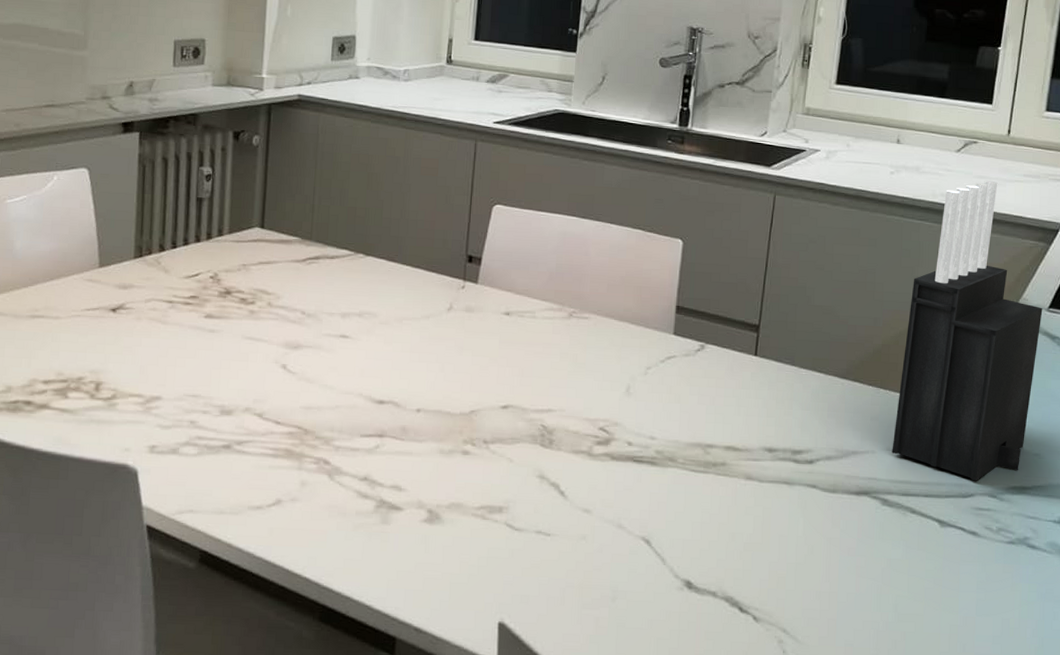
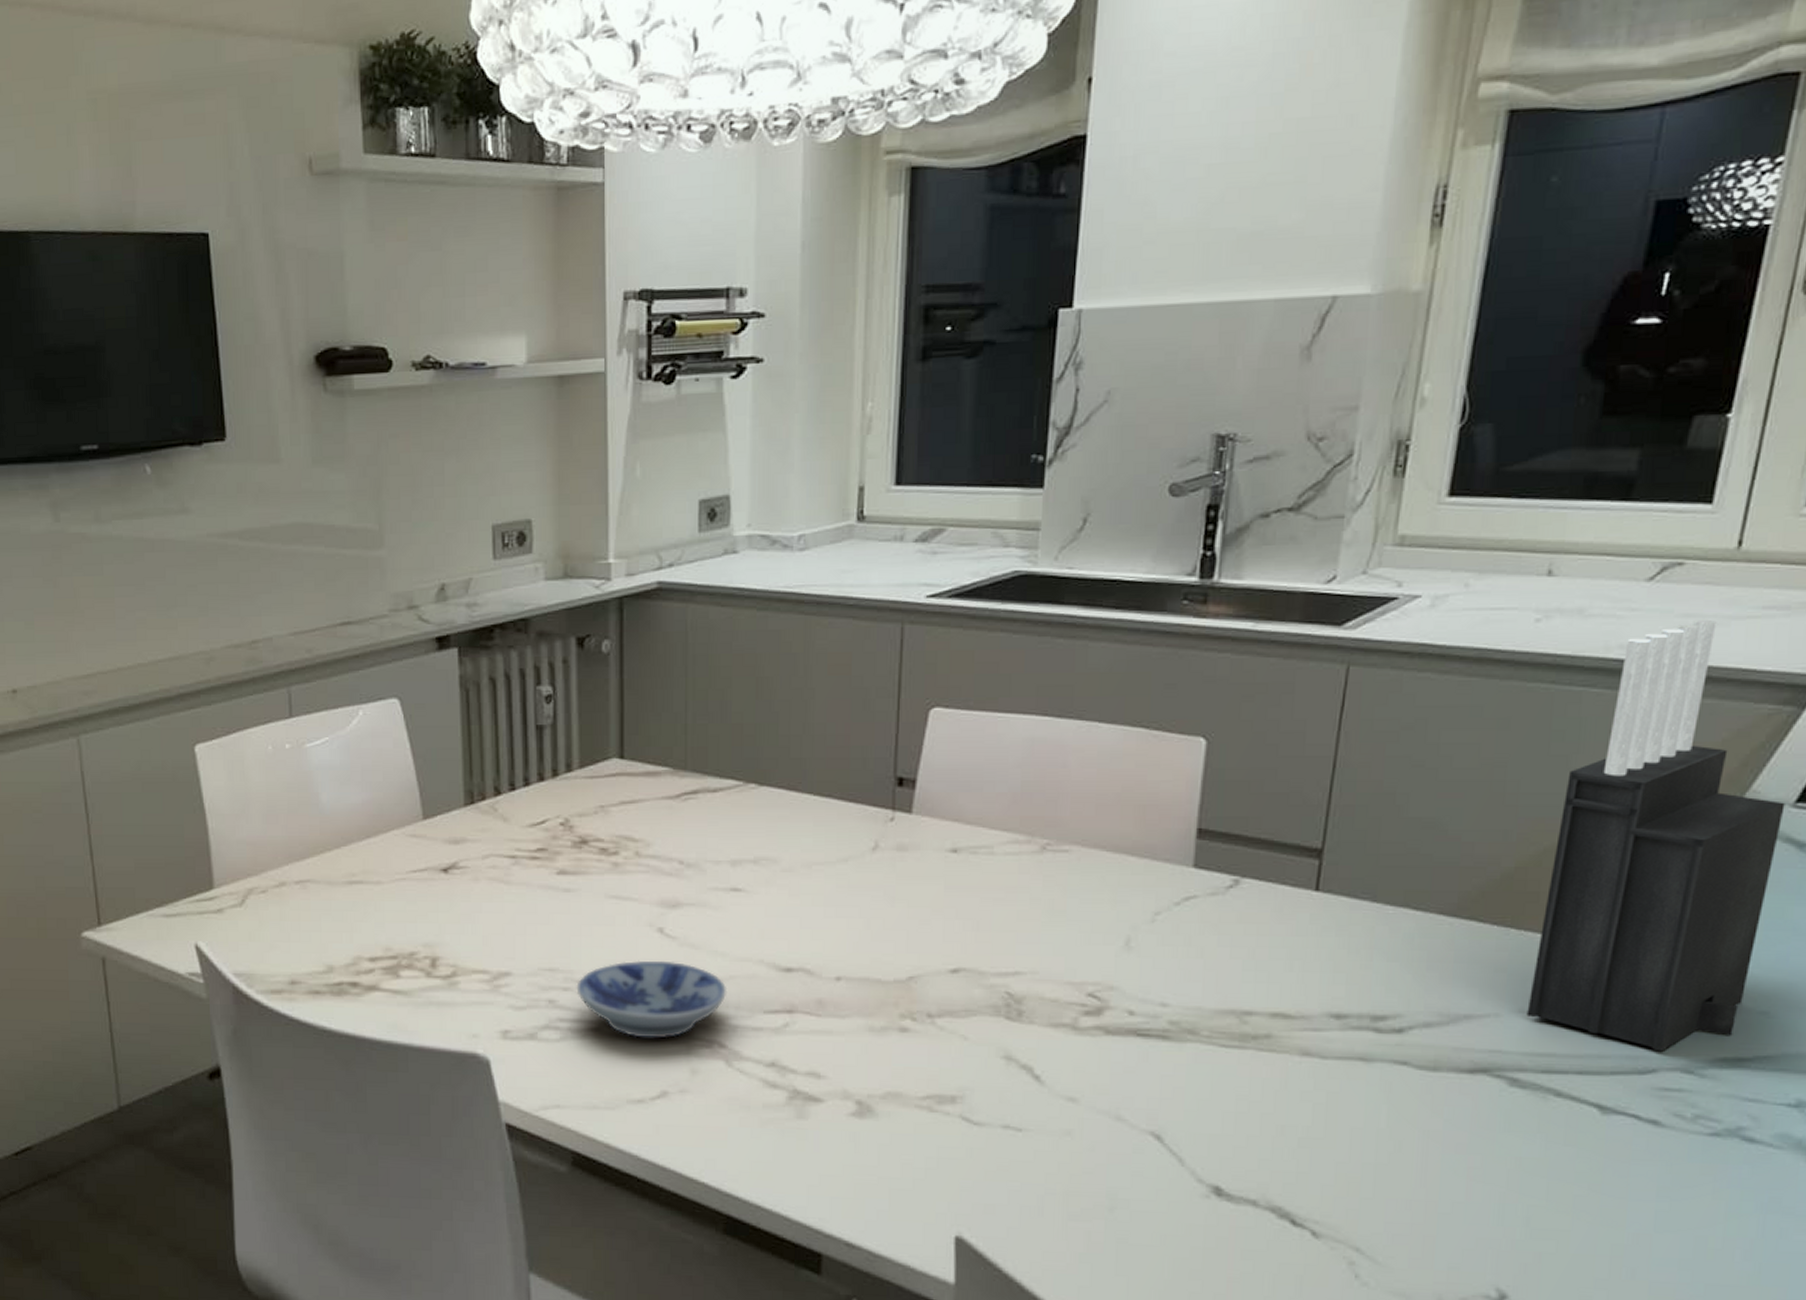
bowl: none [213,390,333,456] -> present [576,960,728,1039]

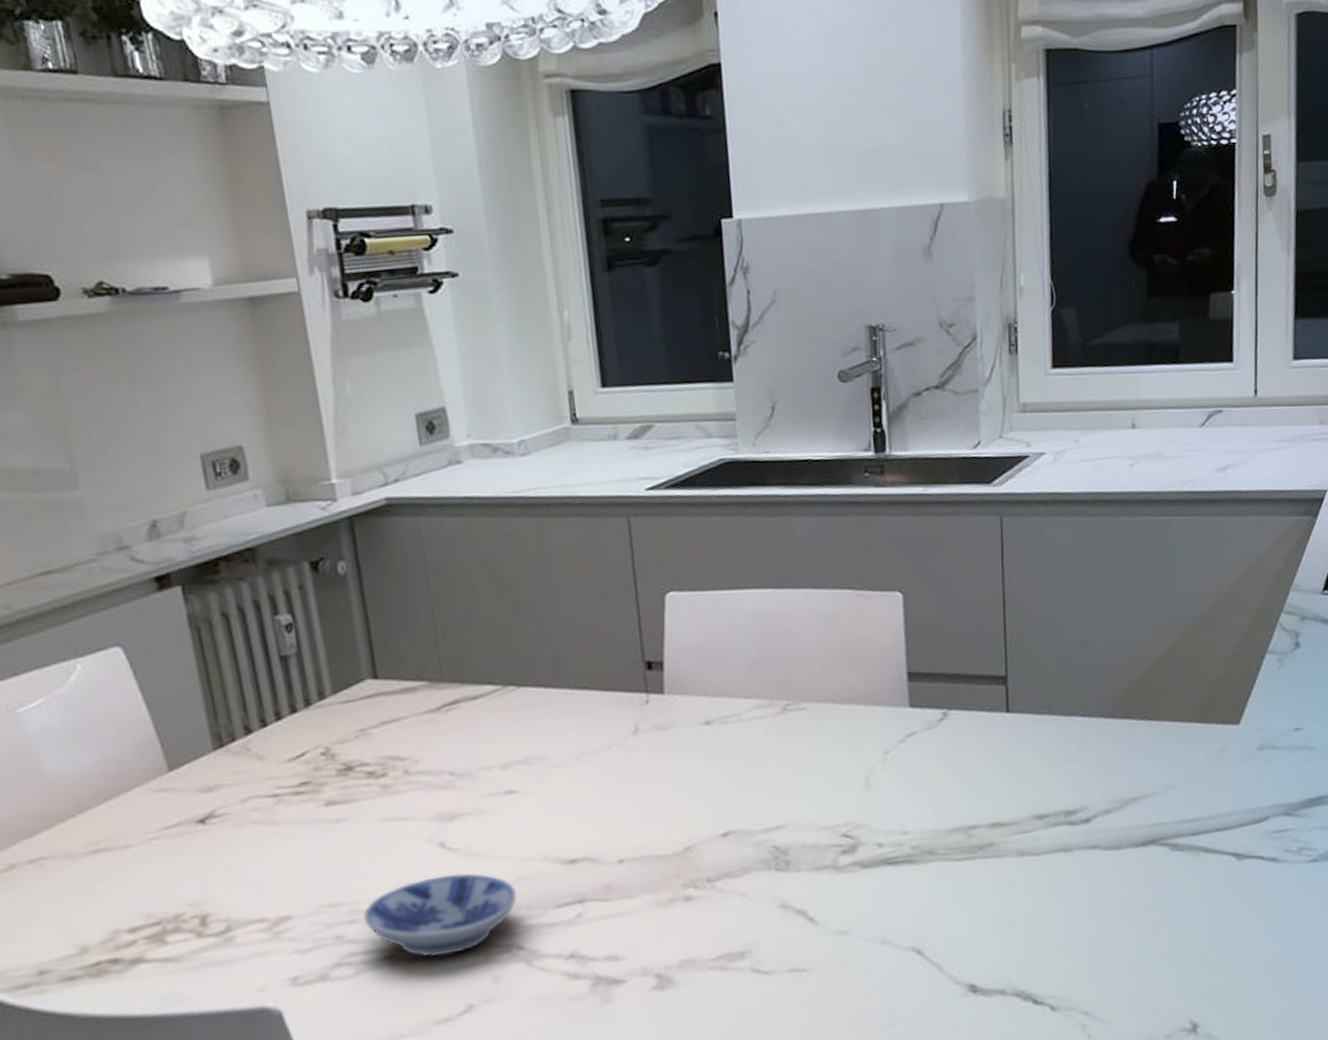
knife block: present [1526,619,1785,1052] -> none [1172,454,1317,802]

